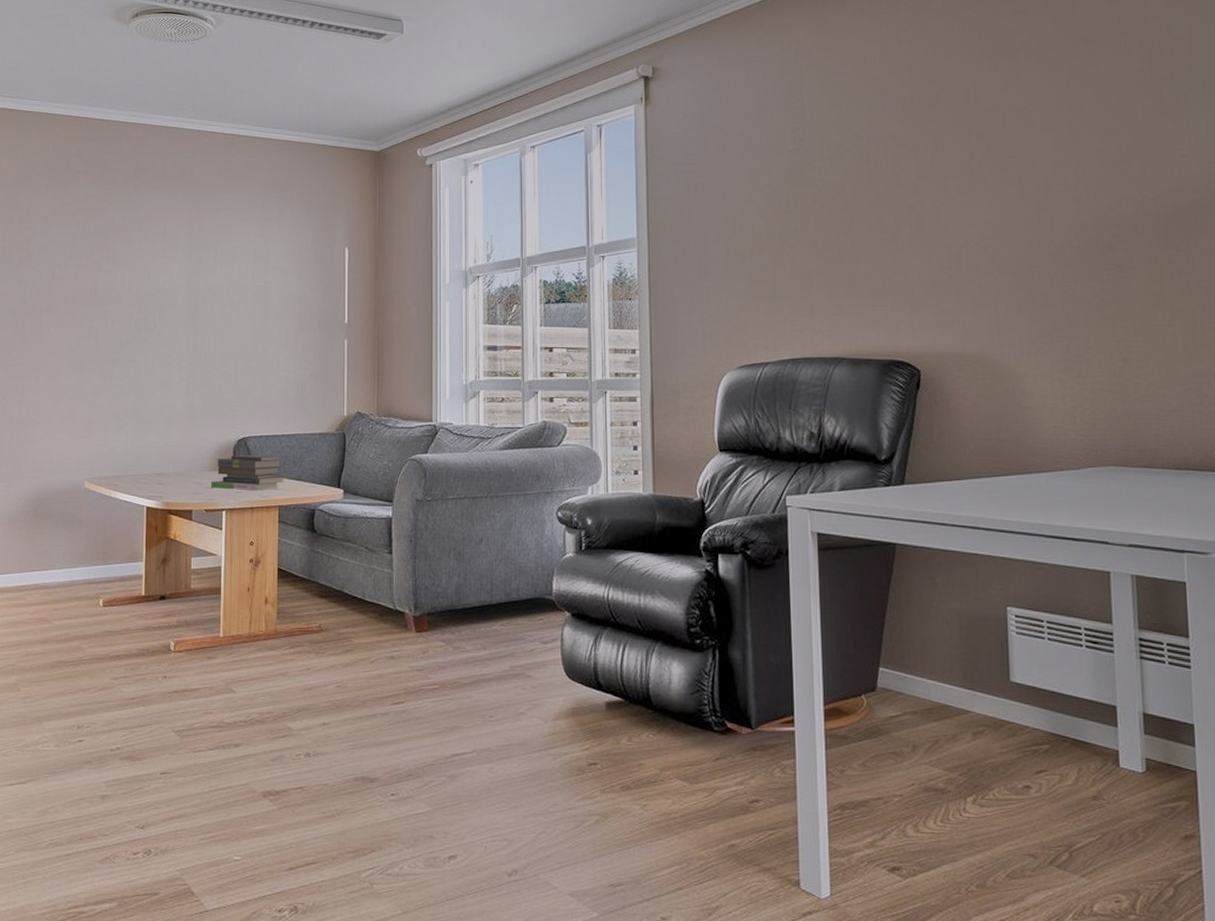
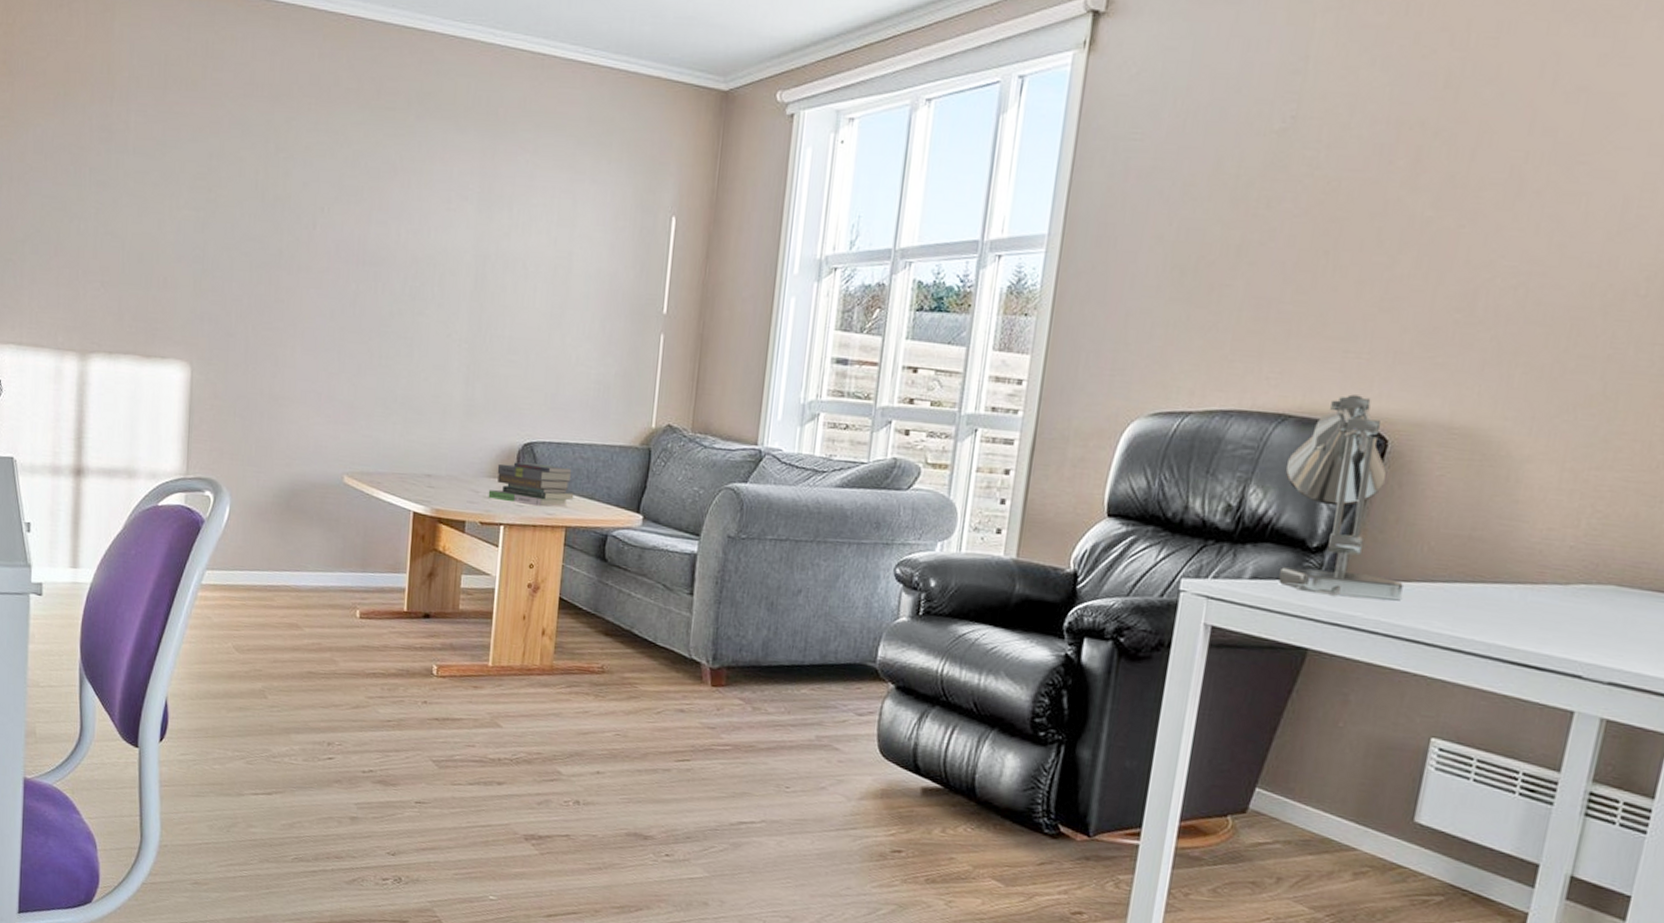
desk lamp: none [848,338,958,498] -> present [1278,394,1403,601]

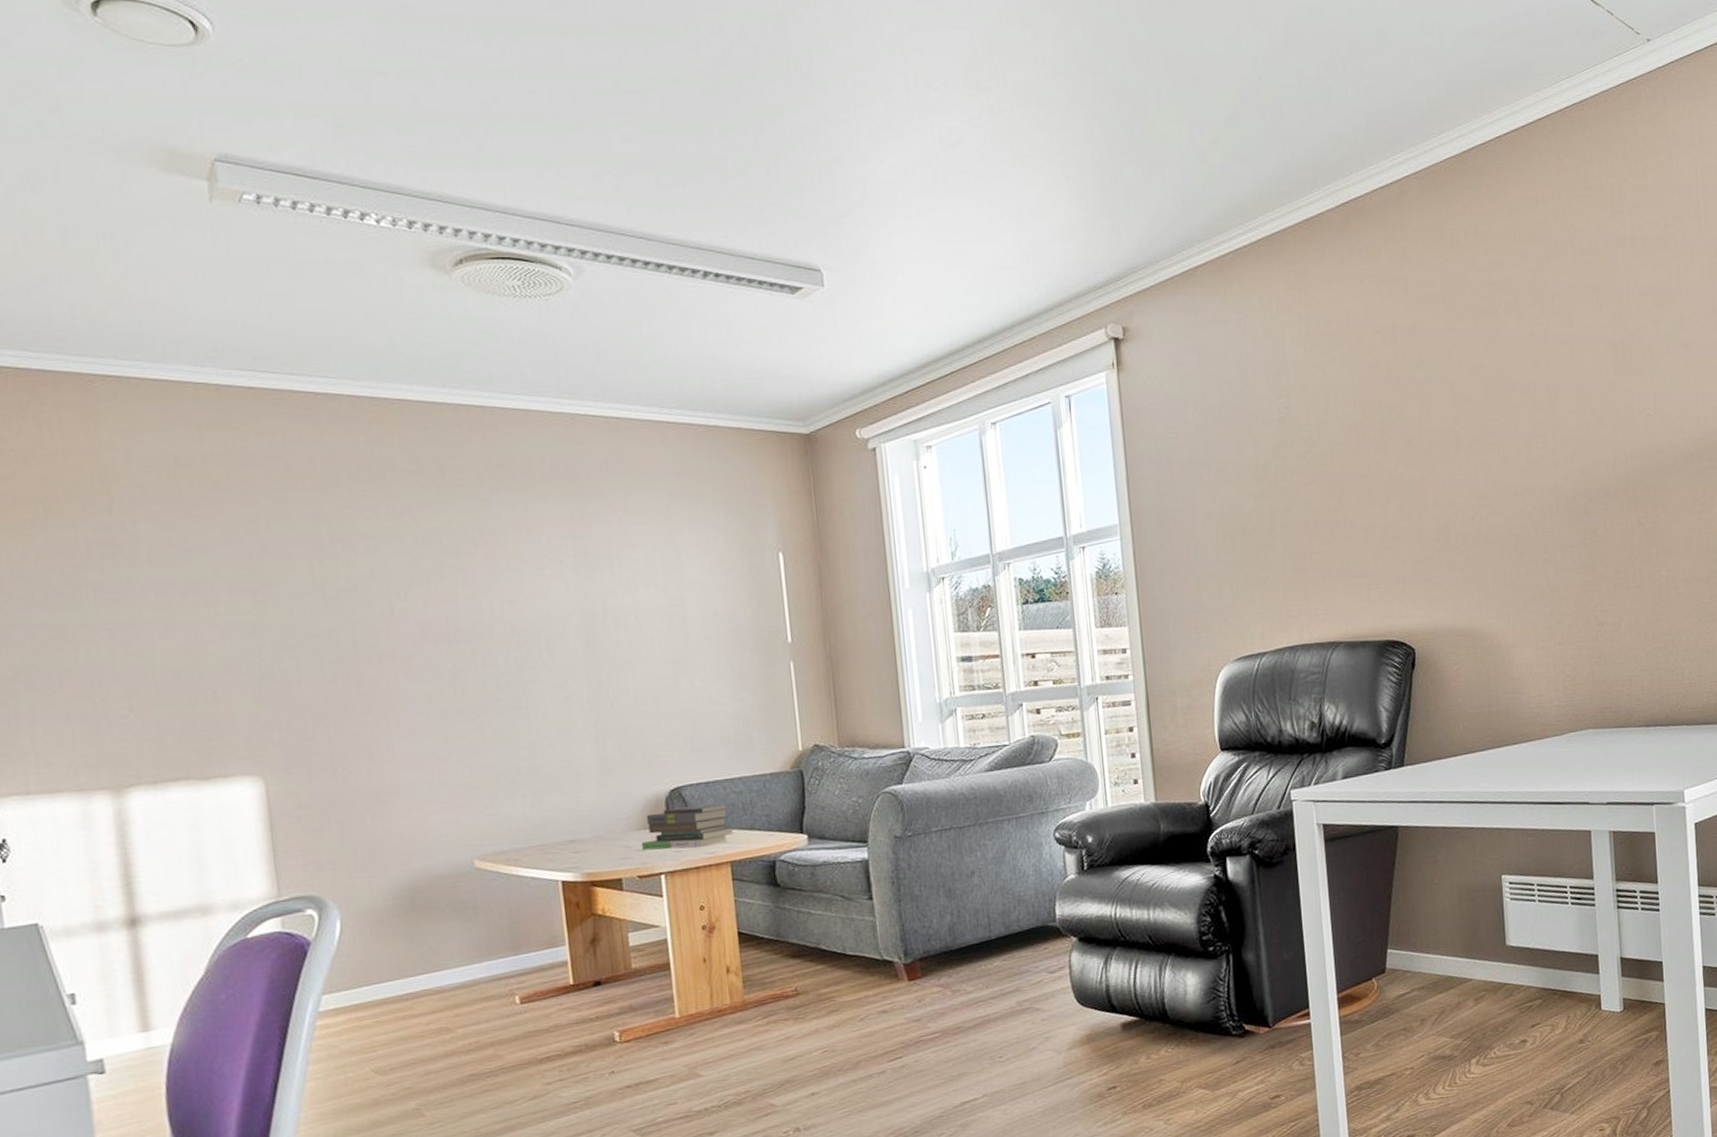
desk lamp: present [1278,394,1403,601] -> none [1346,617,1454,781]

